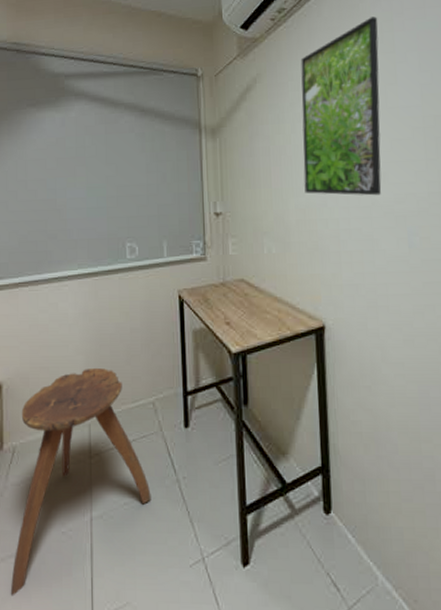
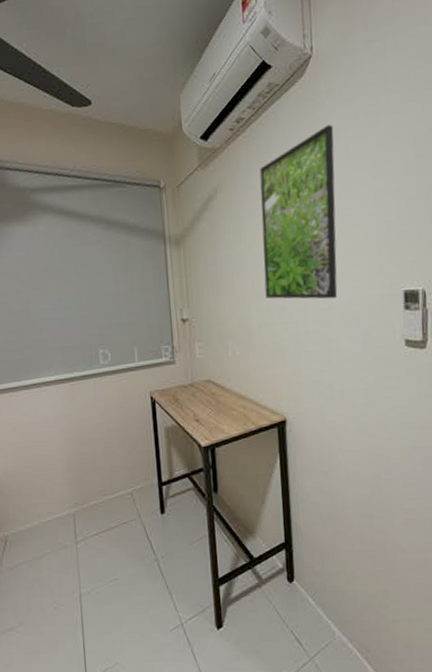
stool: present [10,367,151,596] -> none [10,464,134,663]

